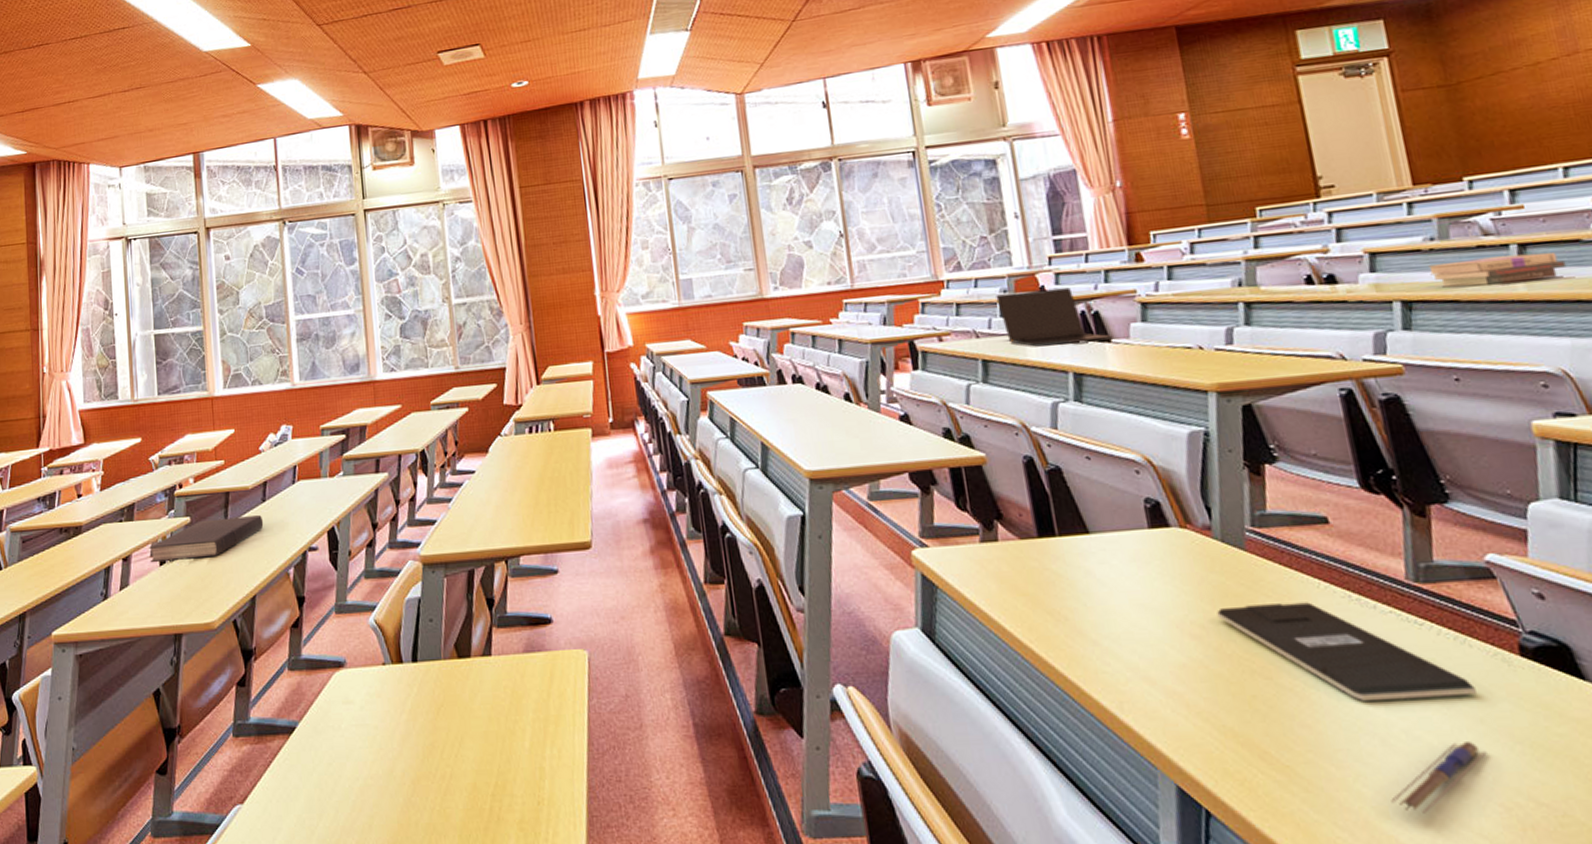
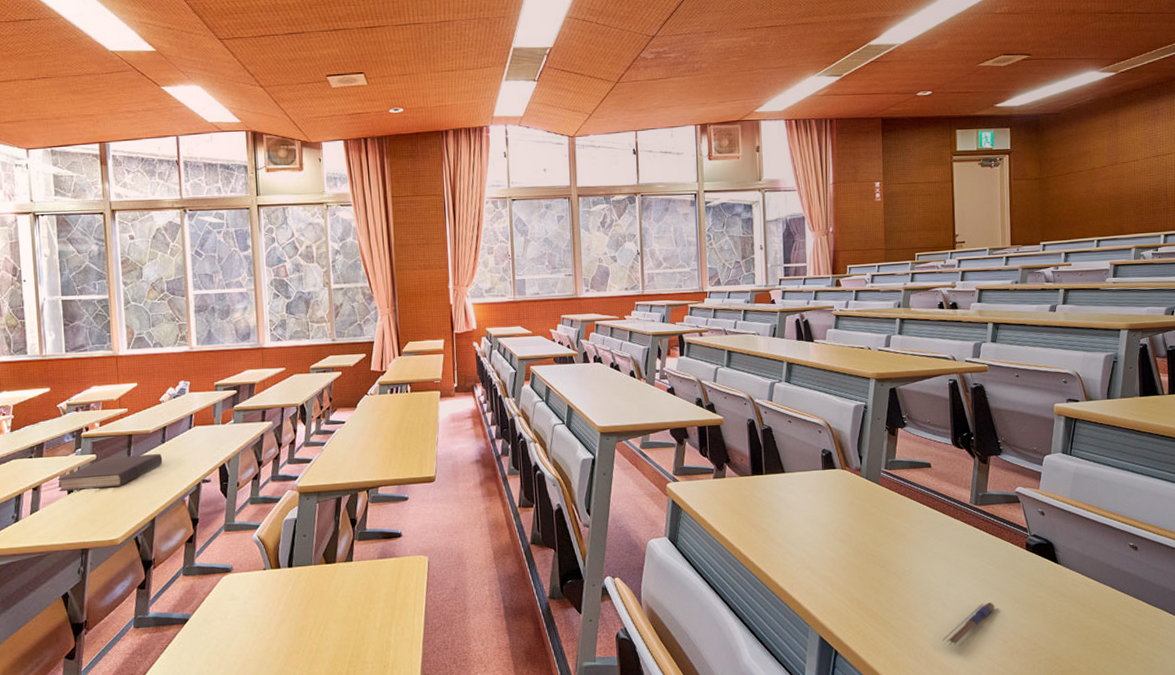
laptop: present [996,287,1114,348] -> none [741,302,815,343]
calculator: present [1217,602,1477,701] -> none [857,518,999,579]
books: present [1428,252,1567,288] -> none [1012,295,1089,316]

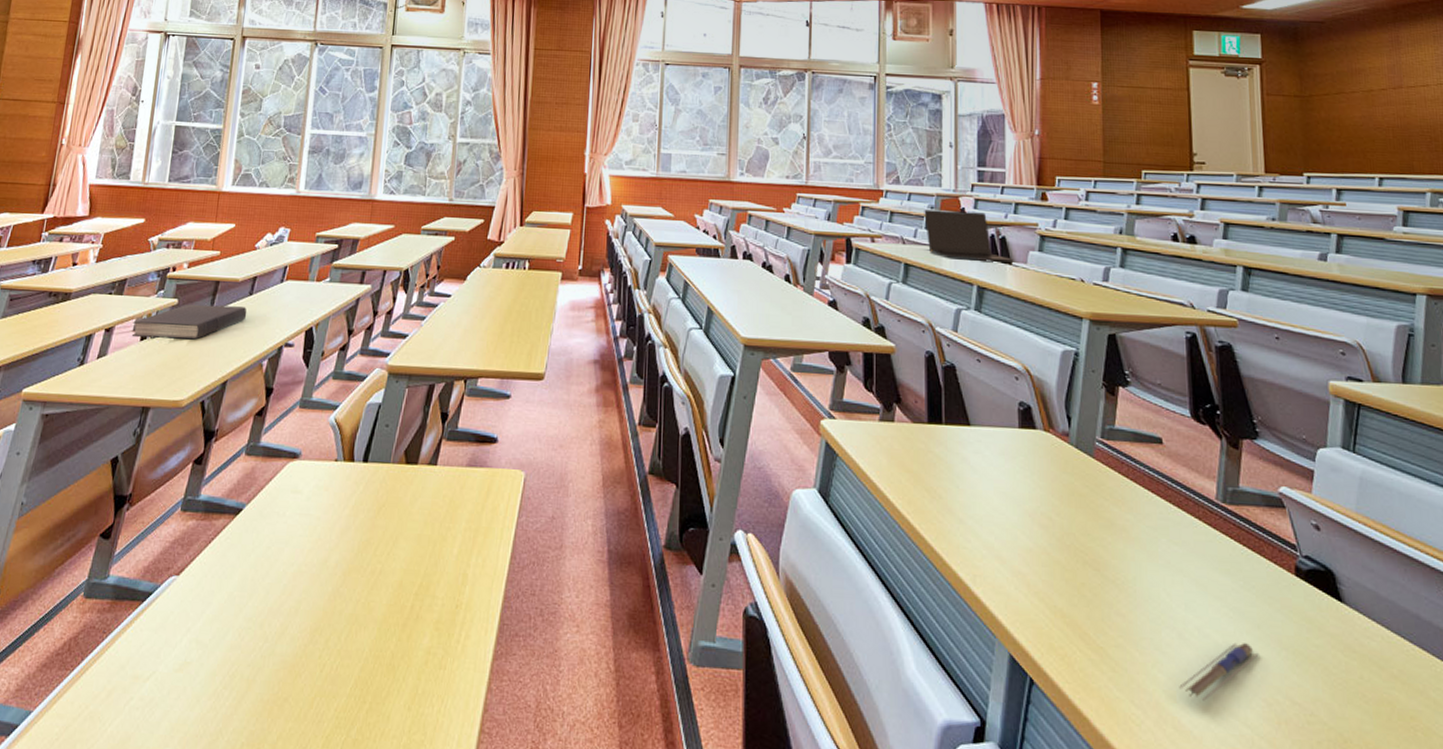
laptop: none [741,302,815,343] -> present [924,210,1014,263]

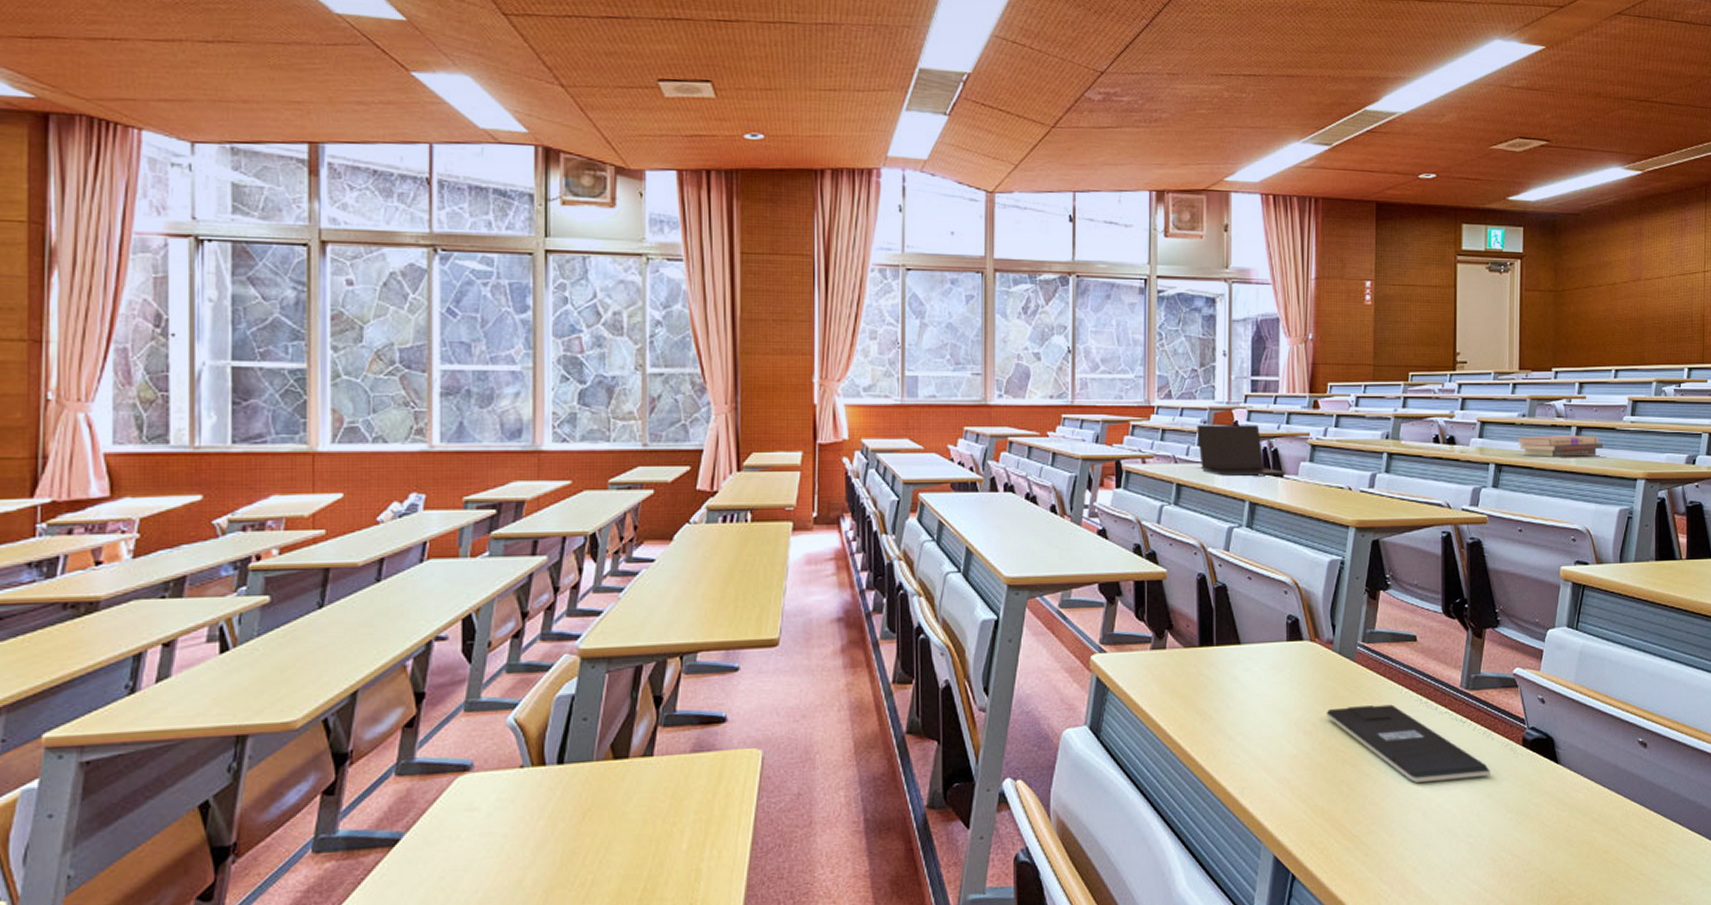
book: present [131,304,247,340] -> none [205,597,376,650]
calculator: none [1063,505,1258,605] -> present [1326,704,1490,783]
pen: present [1179,642,1259,701] -> none [1421,812,1489,868]
books: none [1268,240,1372,267] -> present [1518,435,1604,458]

